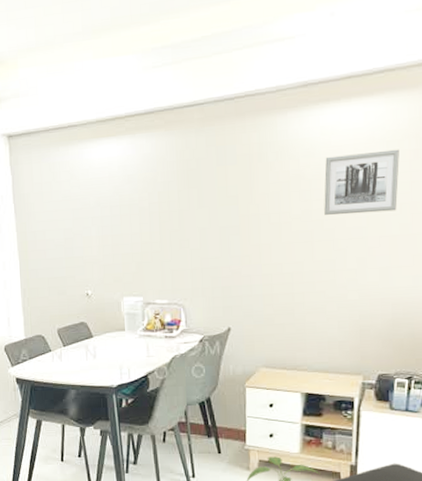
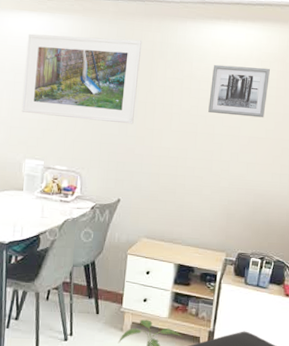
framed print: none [109,146,237,248] -> present [21,33,142,124]

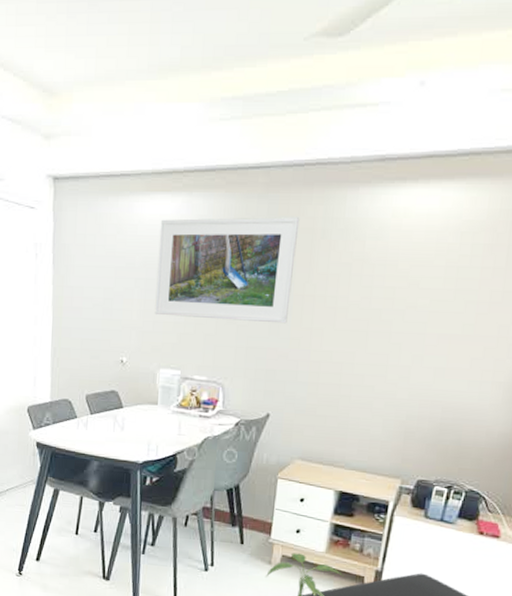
wall art: present [208,64,270,118] -> none [384,241,473,309]

